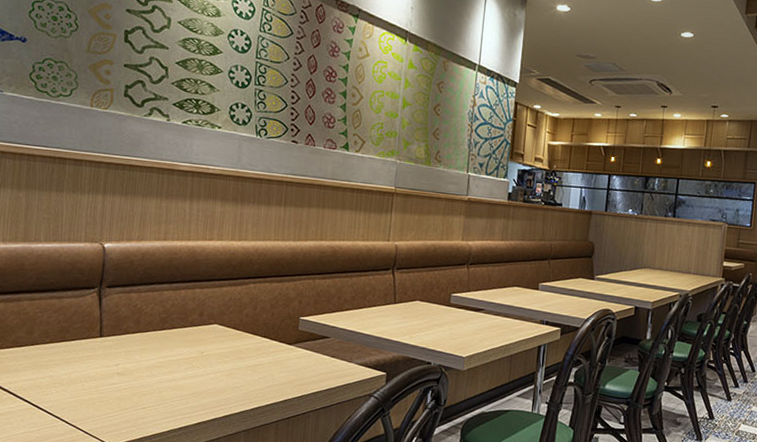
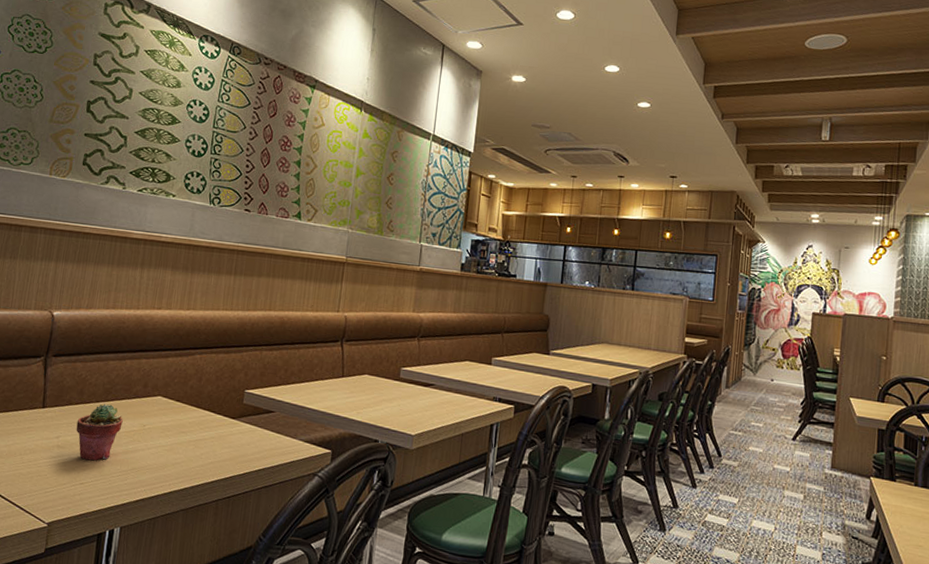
potted succulent: none [135,333,181,387] -> present [76,404,123,461]

